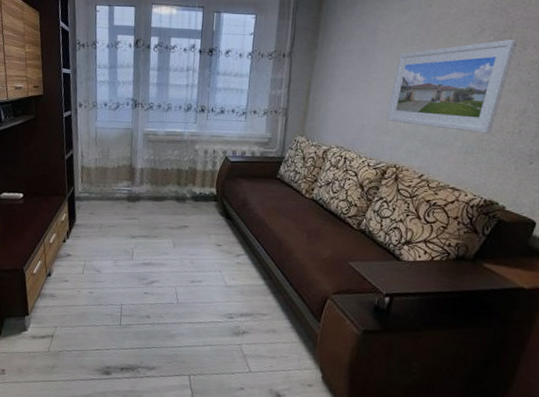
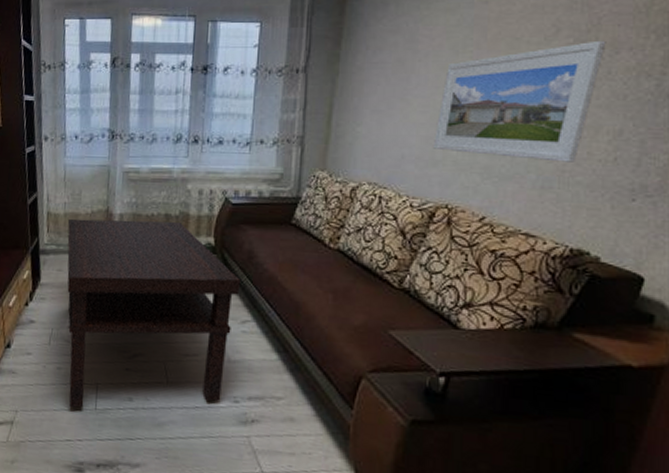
coffee table: none [97,171,236,324] -> present [67,218,240,408]

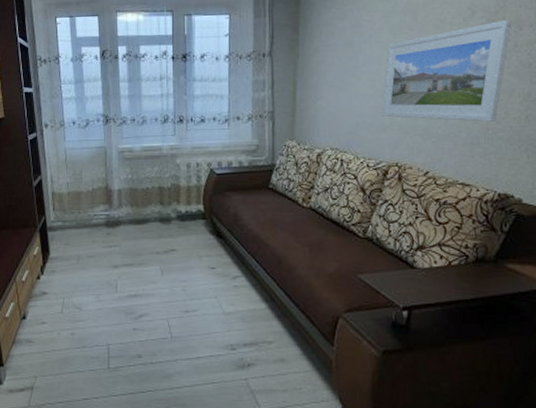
coffee table: present [67,218,240,408] -> none [72,194,229,368]

